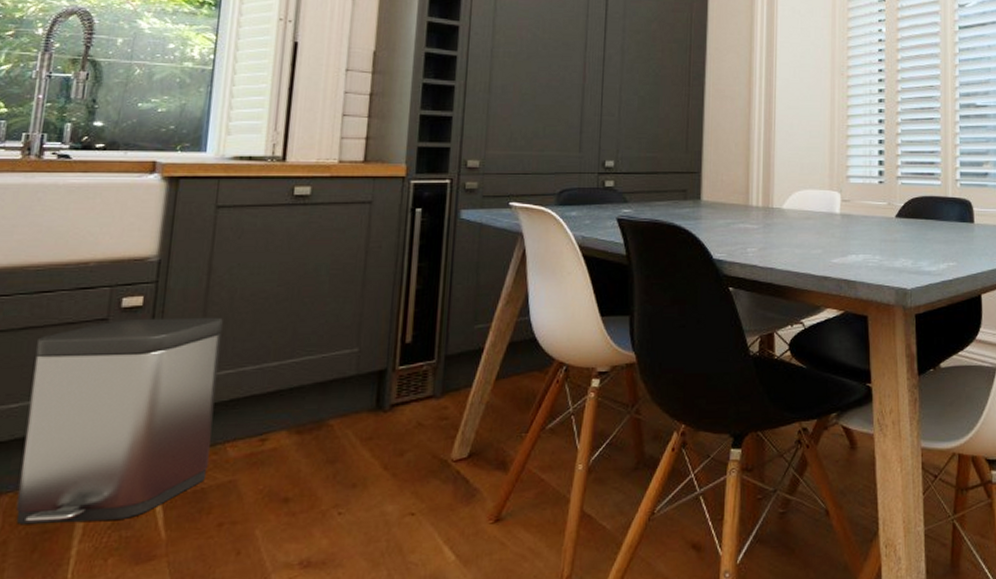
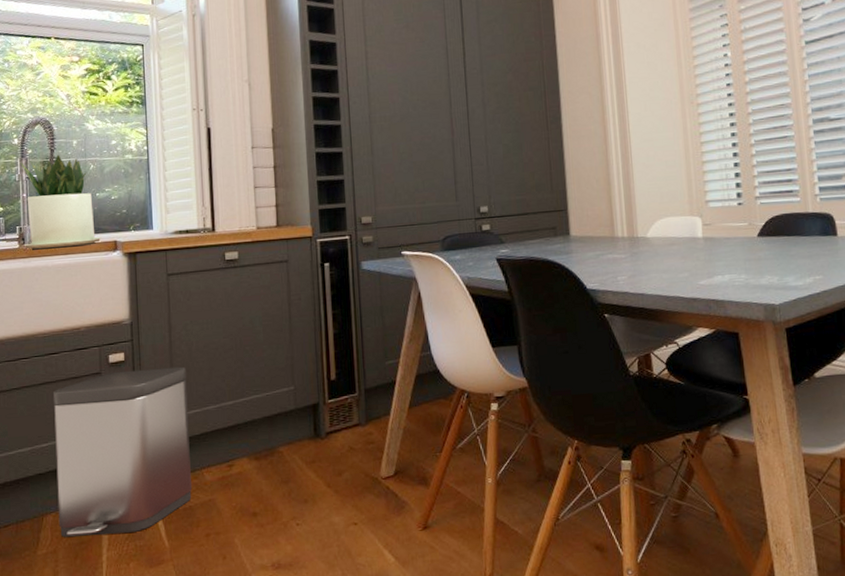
planter: none [28,53,137,164] -> present [20,155,102,250]

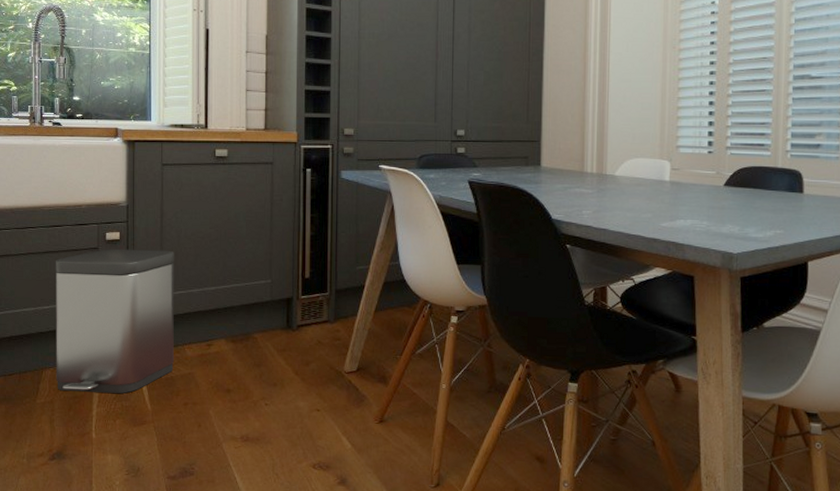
planter: present [20,155,102,250] -> none [34,42,104,130]

